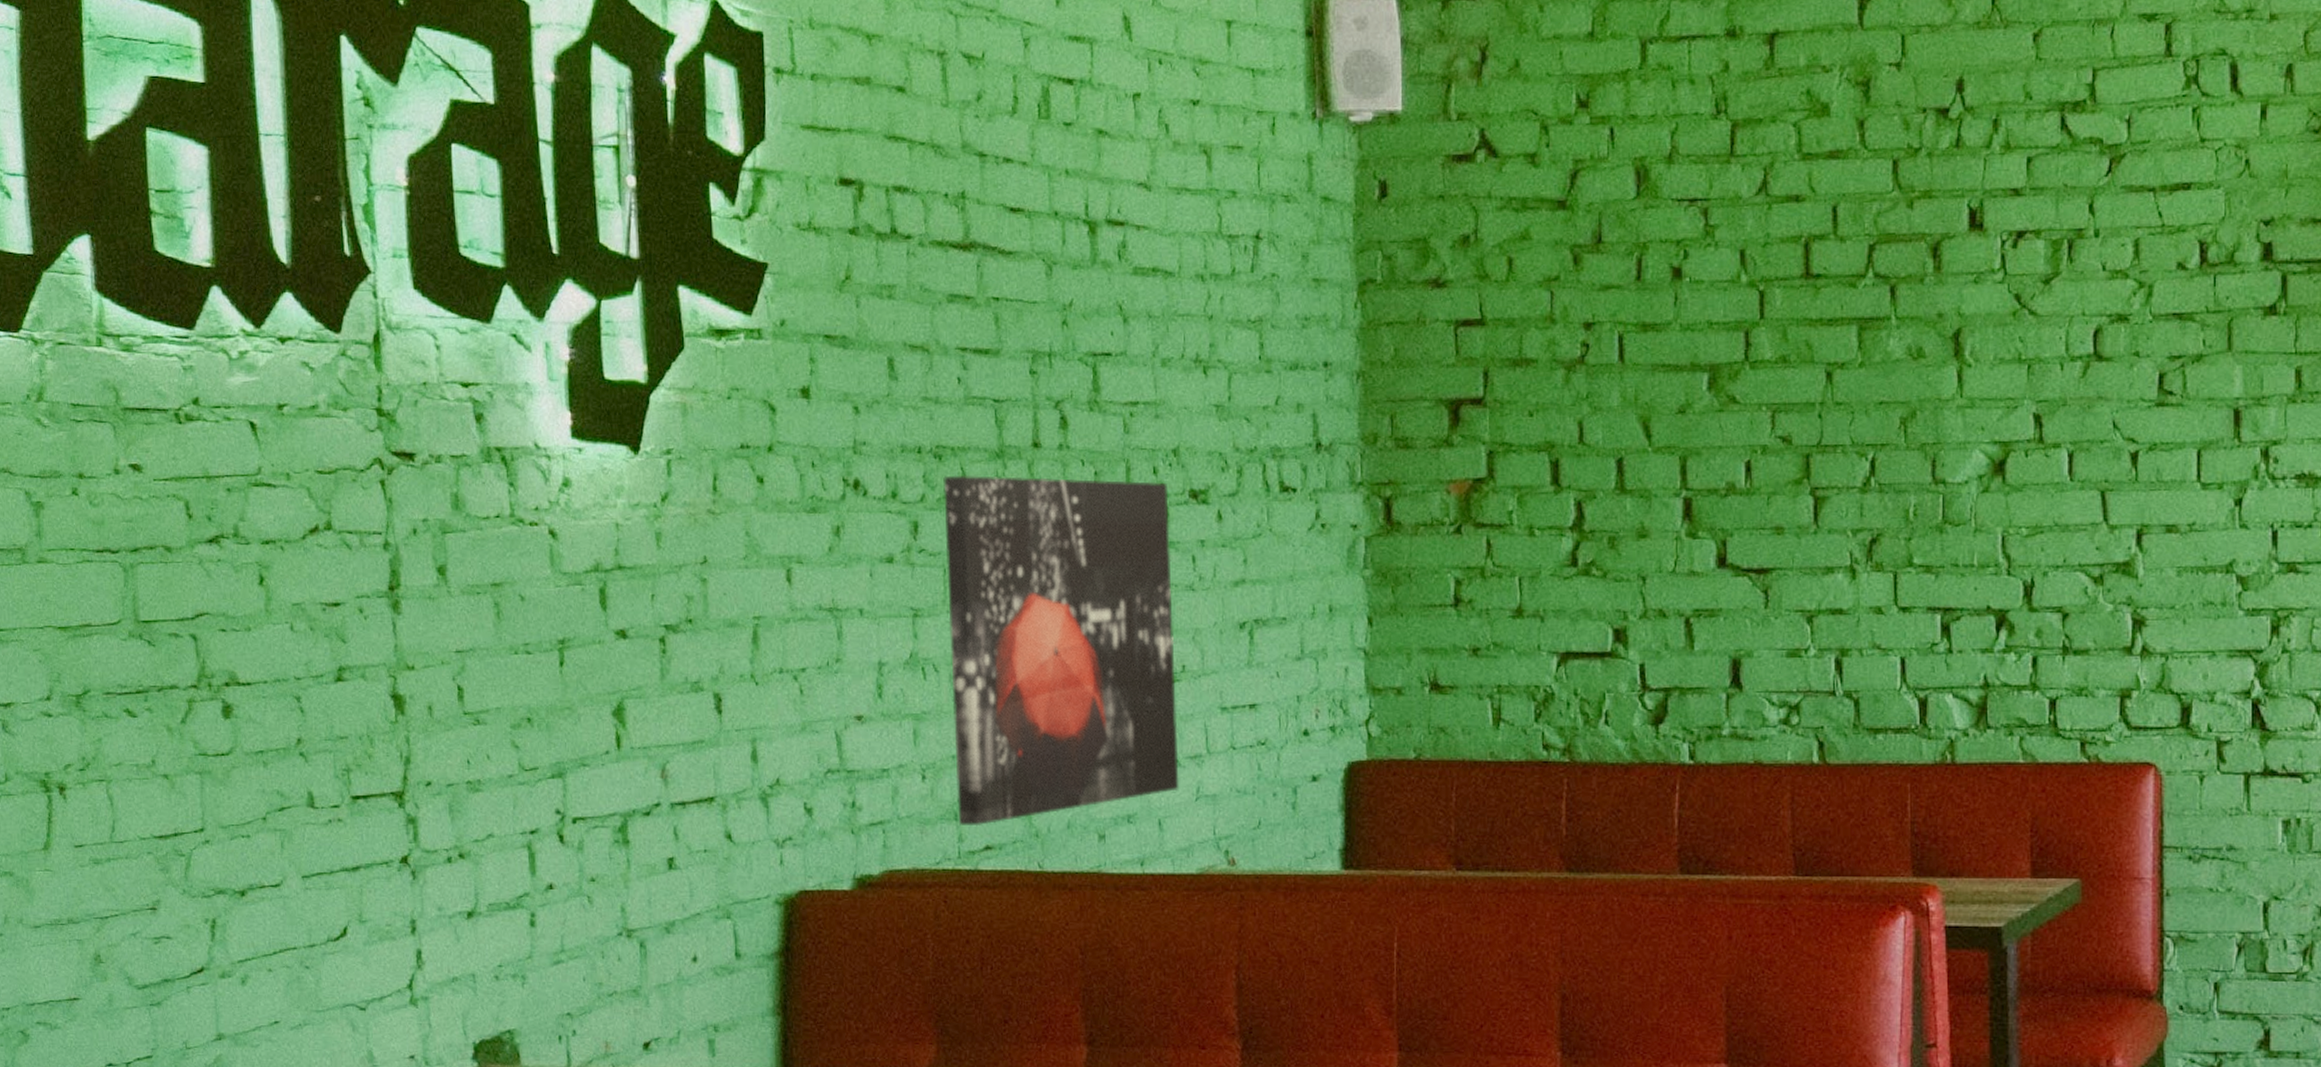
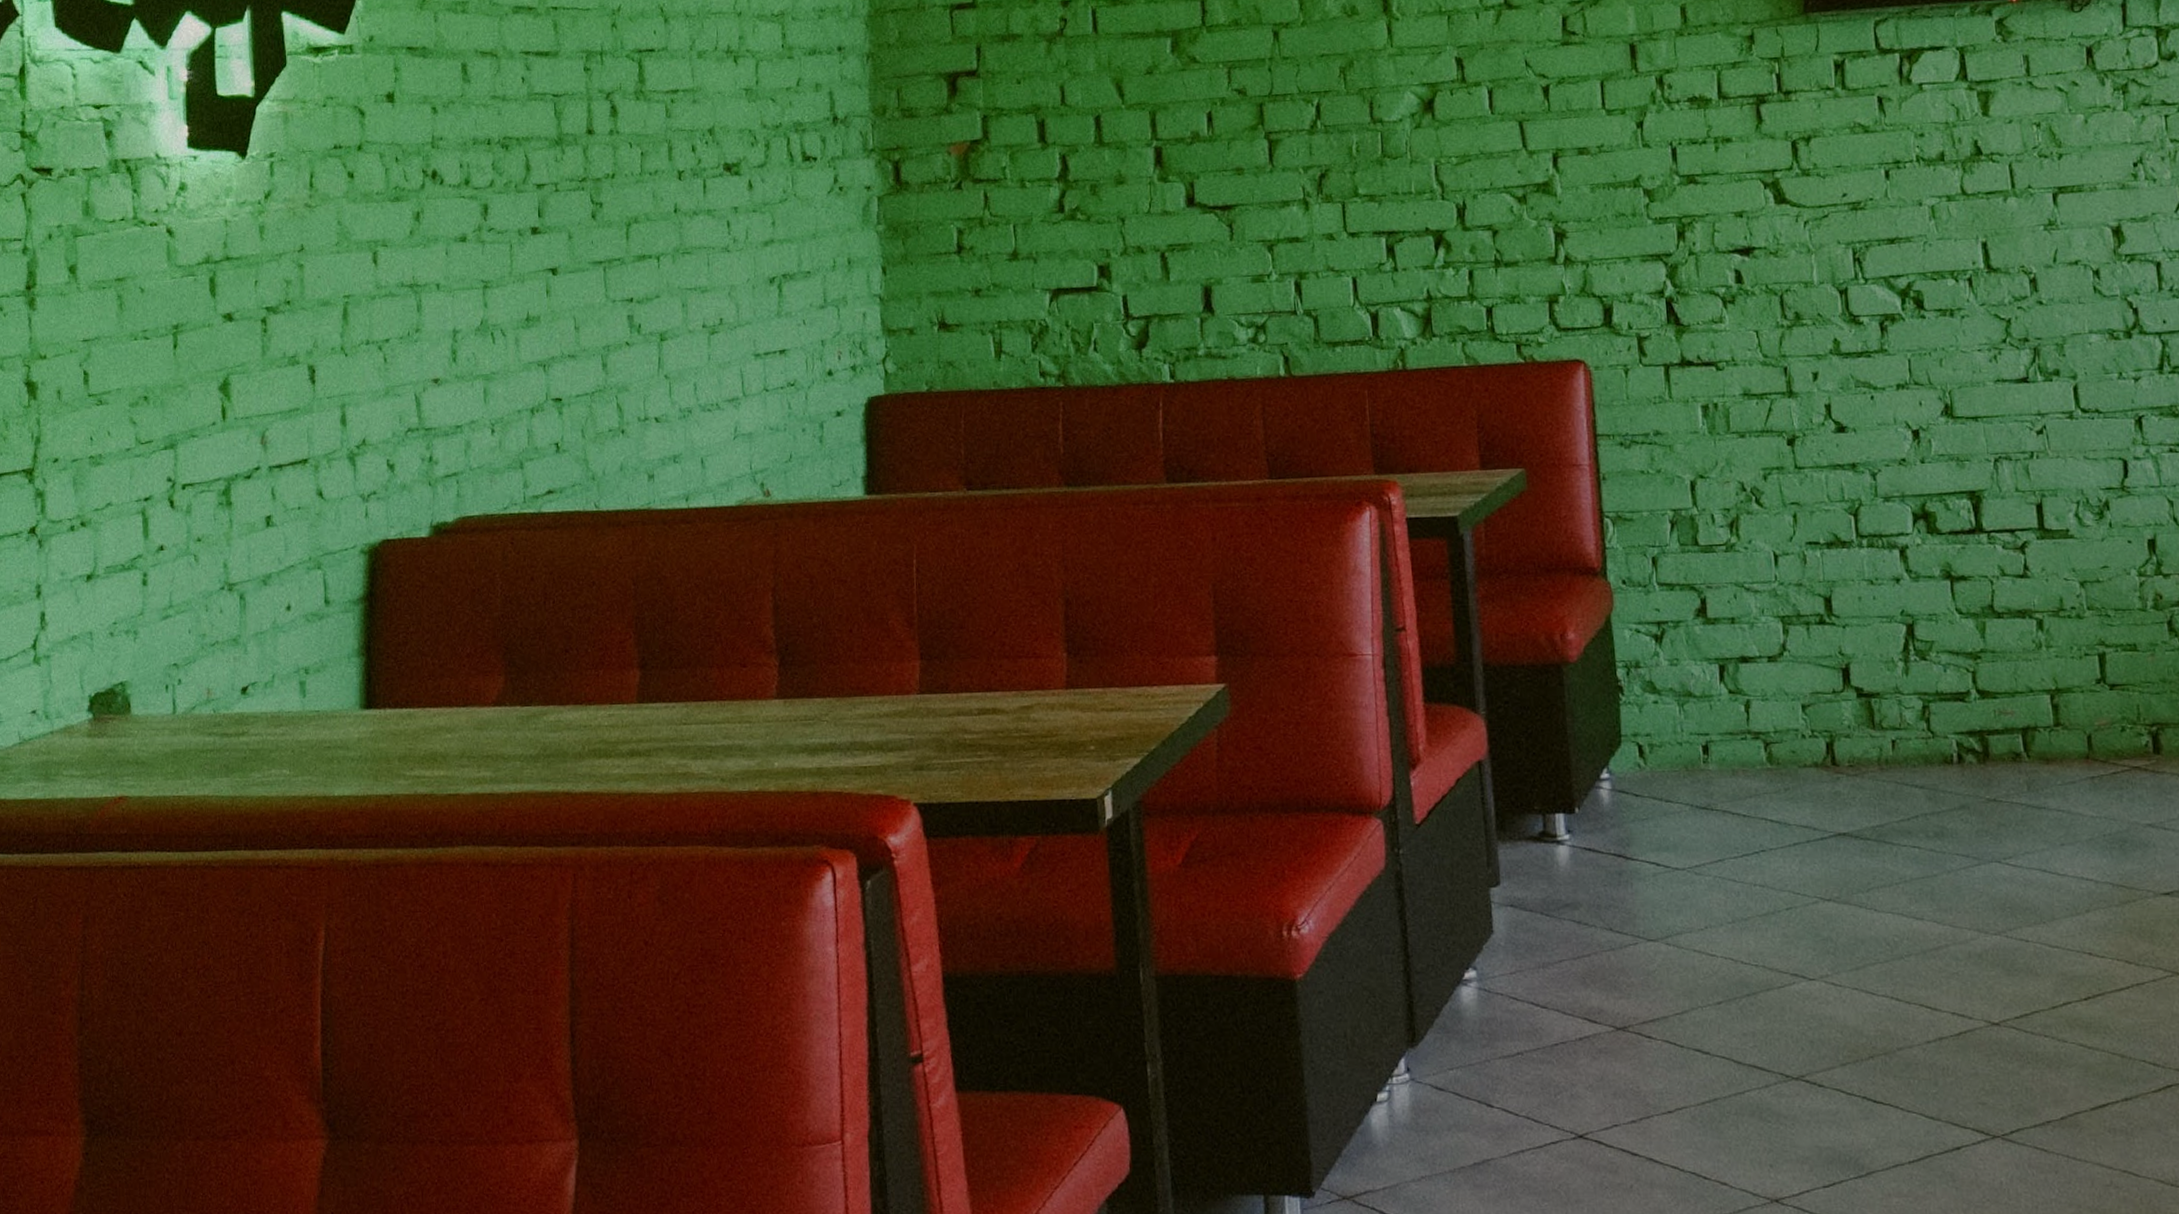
wall art: present [943,474,1179,827] -> none [510,158,719,473]

